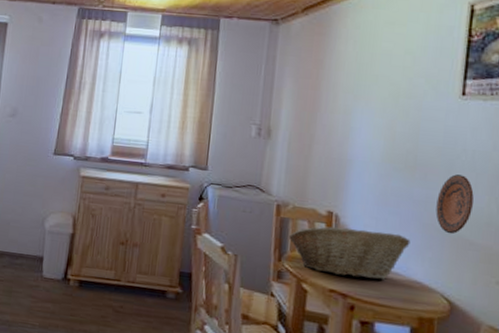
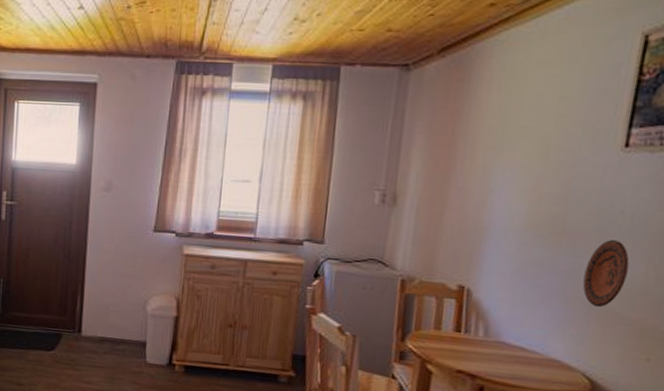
fruit basket: present [289,226,411,280] -> none [414,302,552,359]

